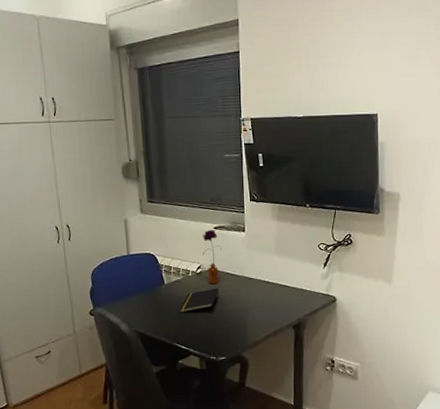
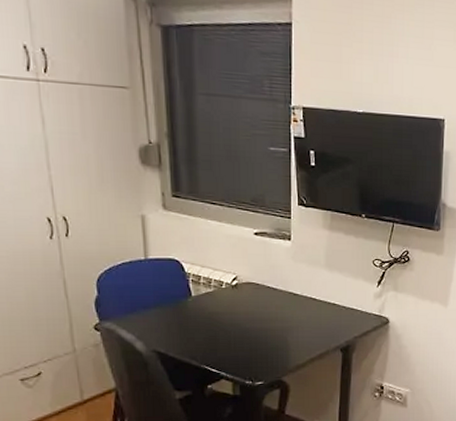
notepad: present [179,288,219,313] -> none [210,303,258,331]
flower: present [202,229,222,284] -> none [239,235,263,299]

